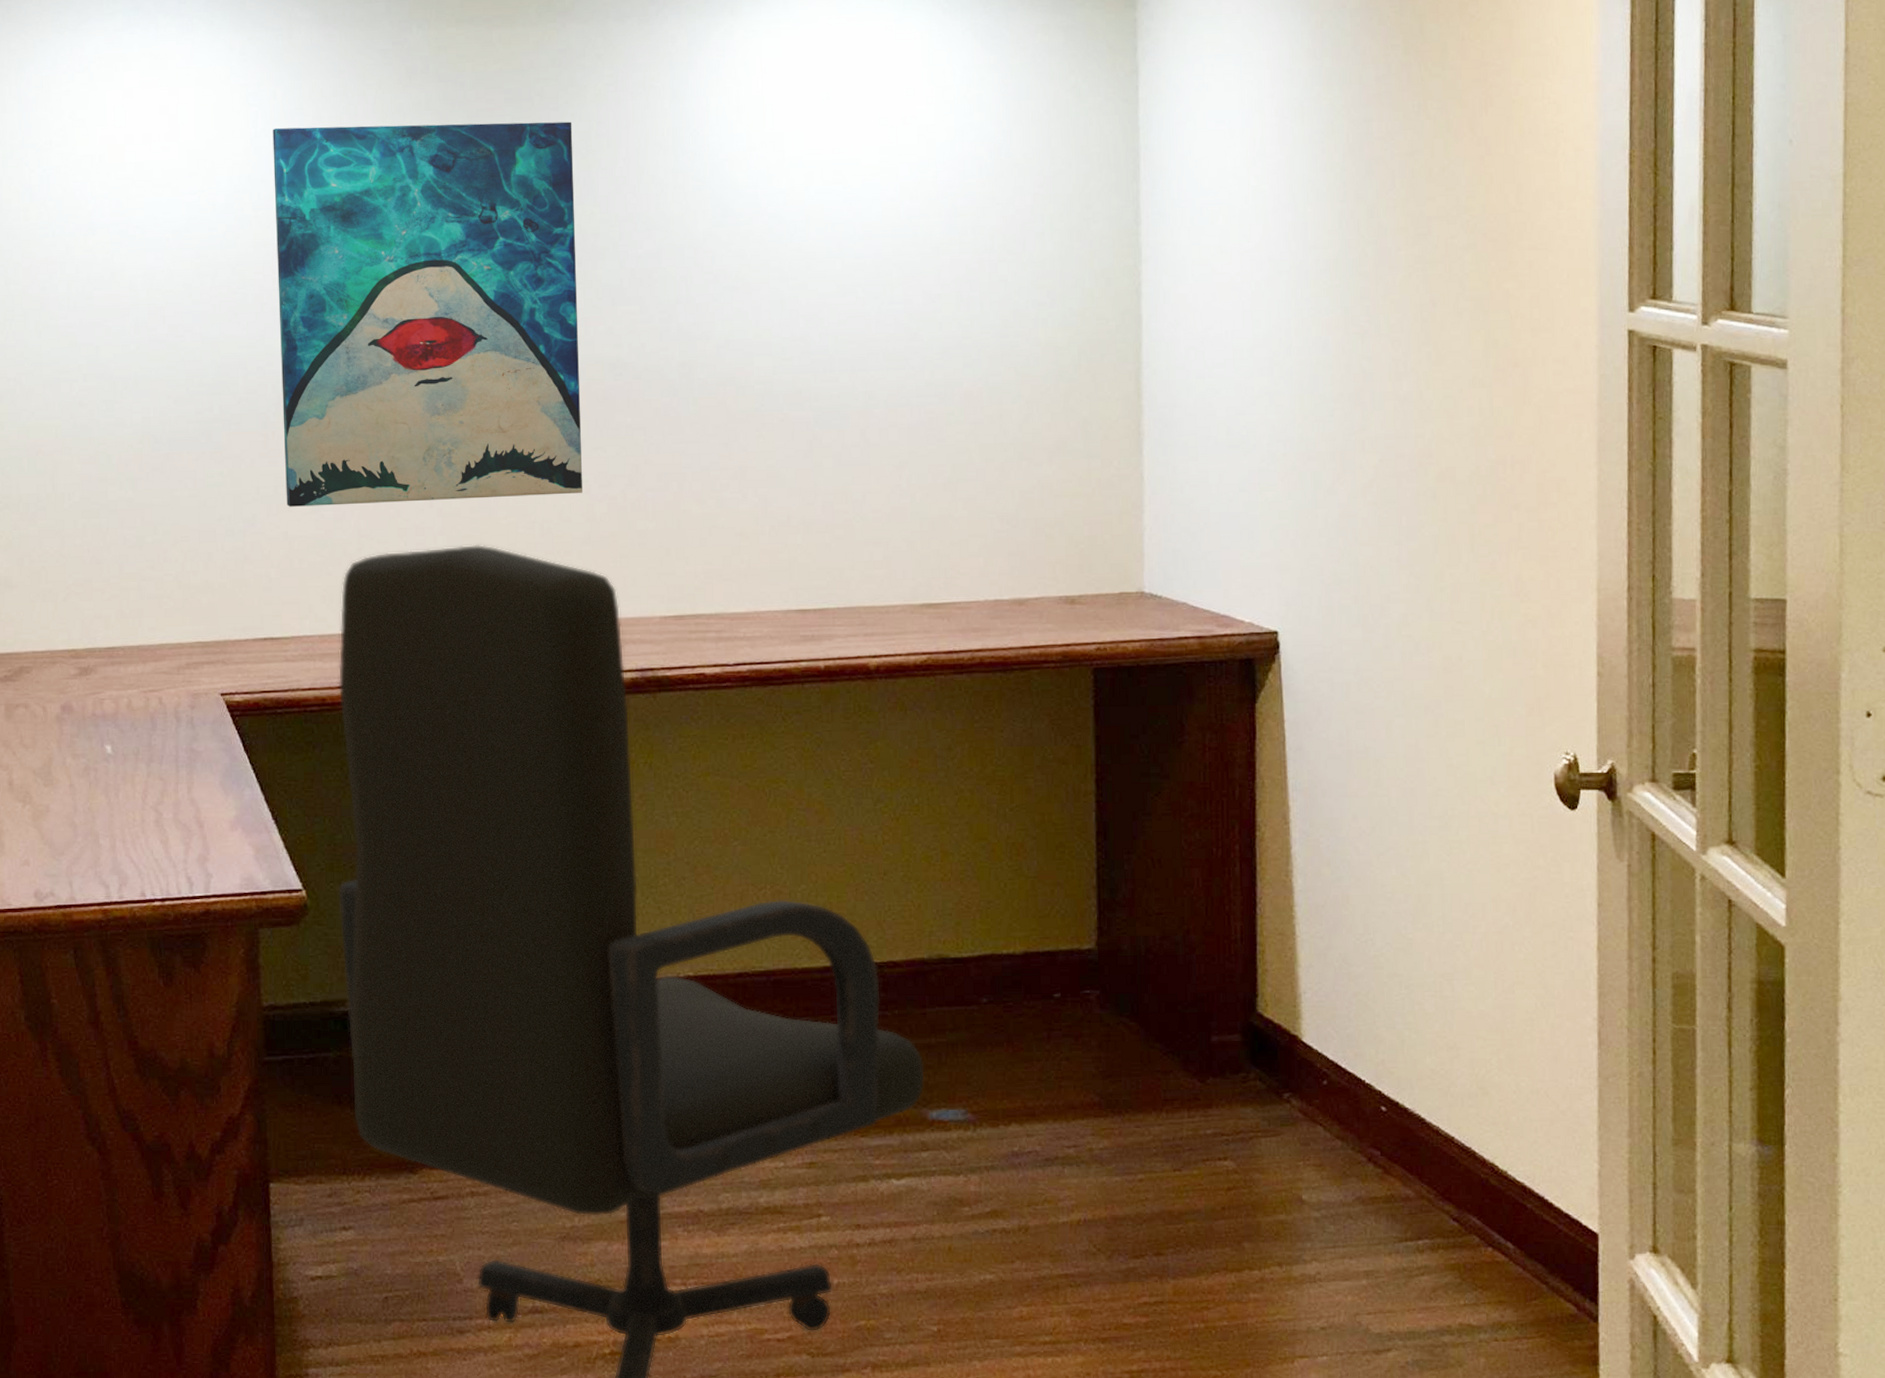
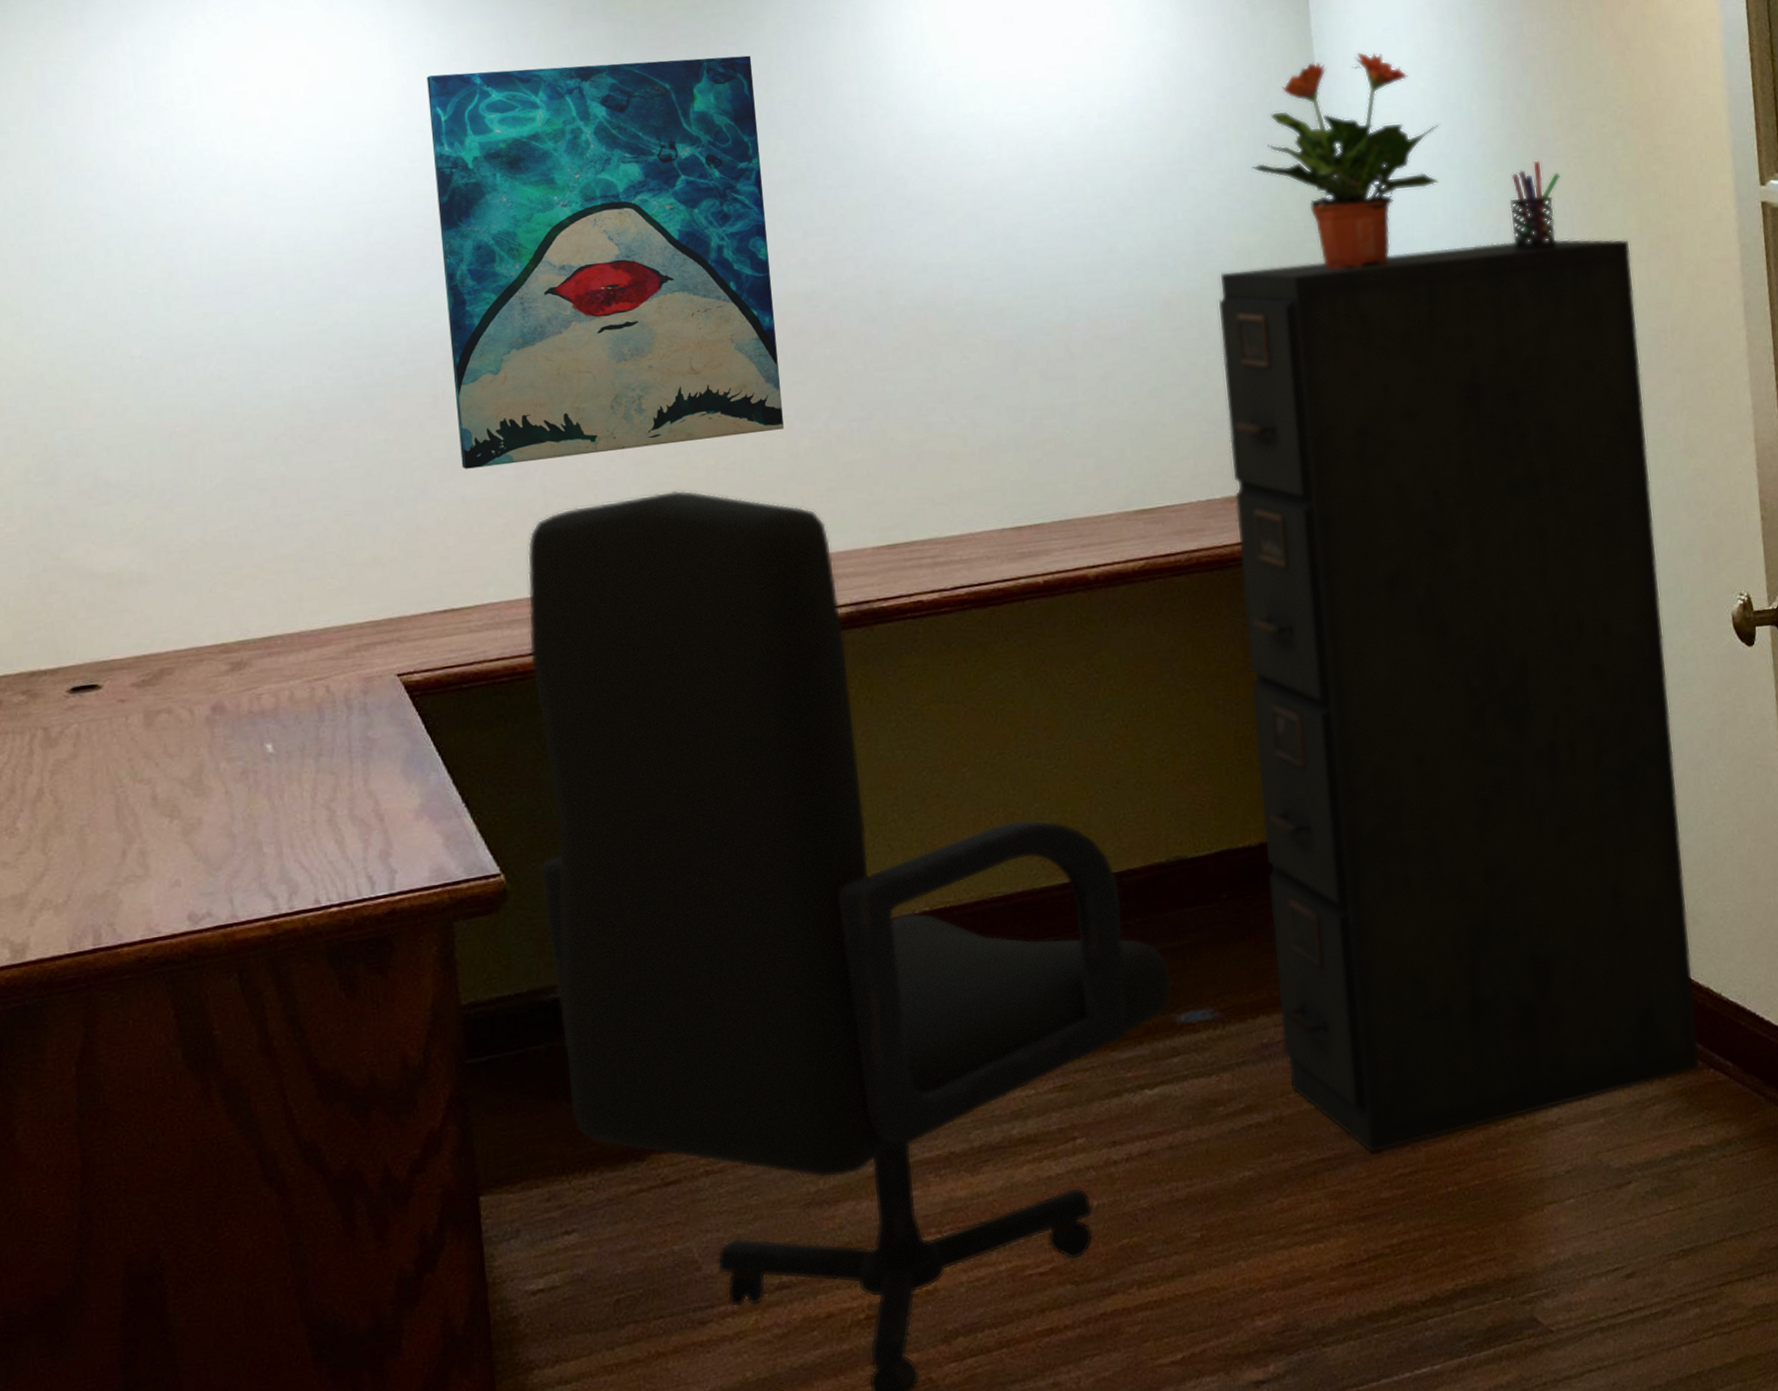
filing cabinet: none [1019,354,1478,1277] -> present [1218,238,1701,1153]
potted plant: none [1065,145,1272,373] -> present [1252,52,1441,270]
pen holder: none [1340,270,1399,367] -> present [1509,160,1560,252]

